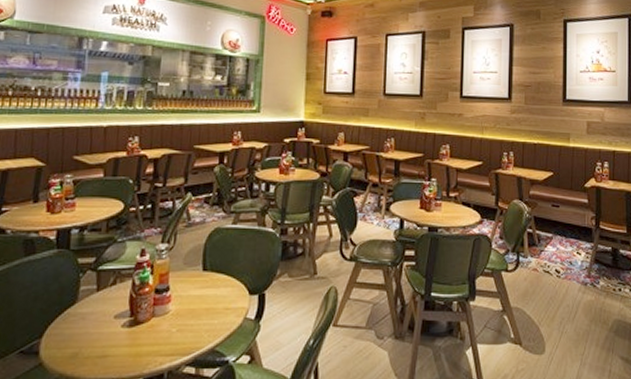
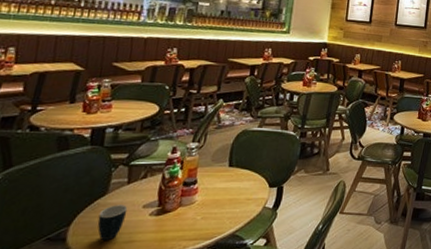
mug: none [69,315,99,354] -> present [97,205,128,240]

